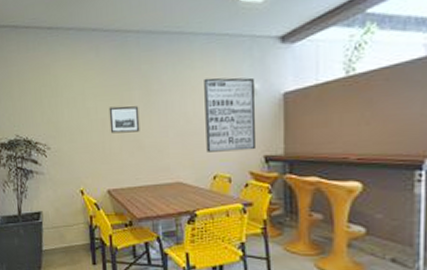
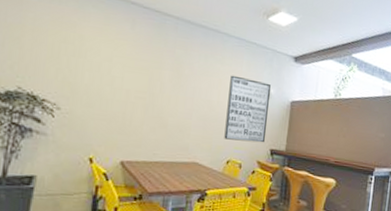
wall art: present [108,106,140,134] -> none [134,80,168,110]

